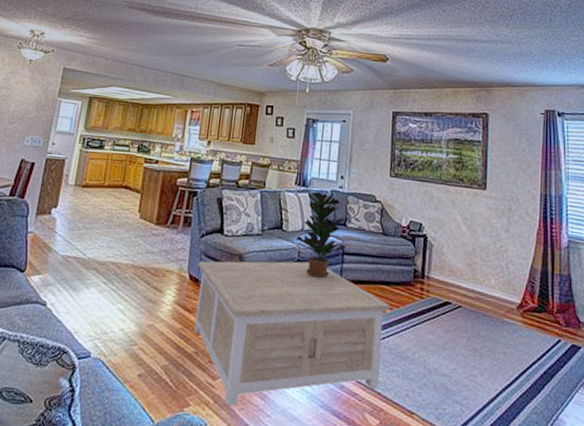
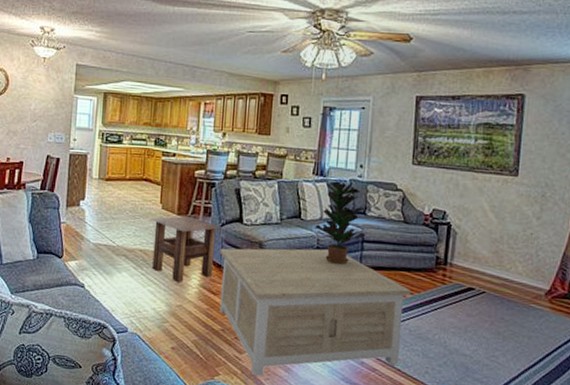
side table: none [124,226,202,300] -> present [150,216,223,283]

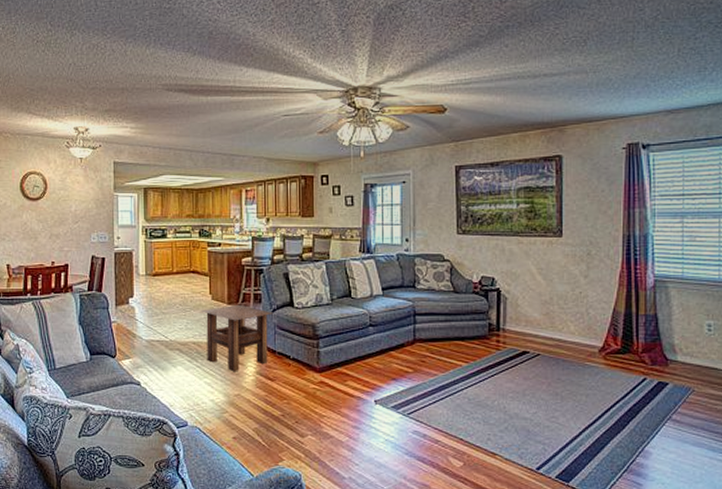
coffee table: present [219,248,411,377] -> none [273,326,466,459]
potted plant: present [314,181,366,265] -> none [365,257,417,339]

